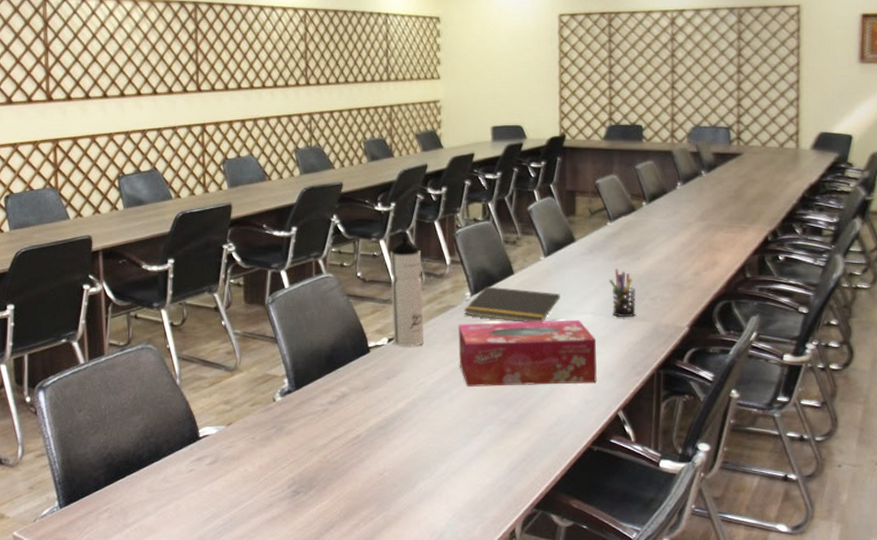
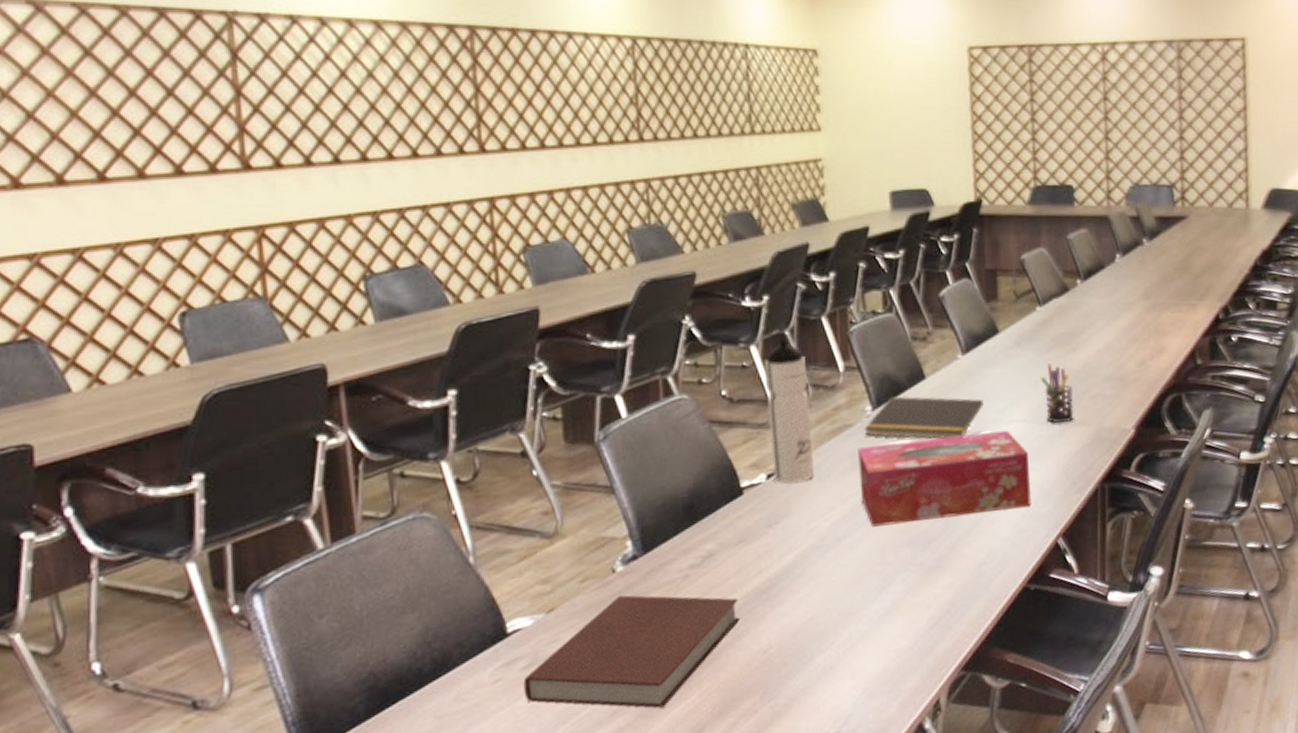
notebook: none [208,419,364,506] -> present [523,595,741,709]

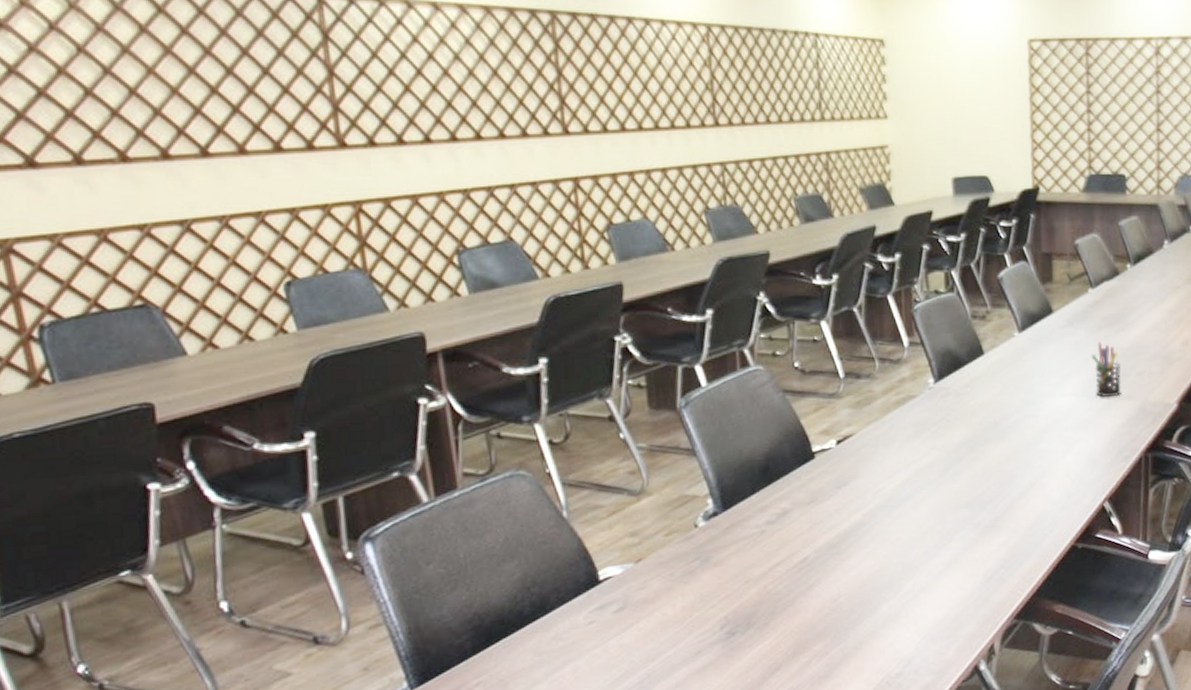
notebook: present [523,595,741,709] -> none [615,548,813,649]
water bottle: present [764,339,815,484] -> none [833,316,881,449]
tissue box: present [858,430,1031,527] -> none [921,403,1081,489]
notepad: present [864,396,984,439] -> none [926,370,1038,410]

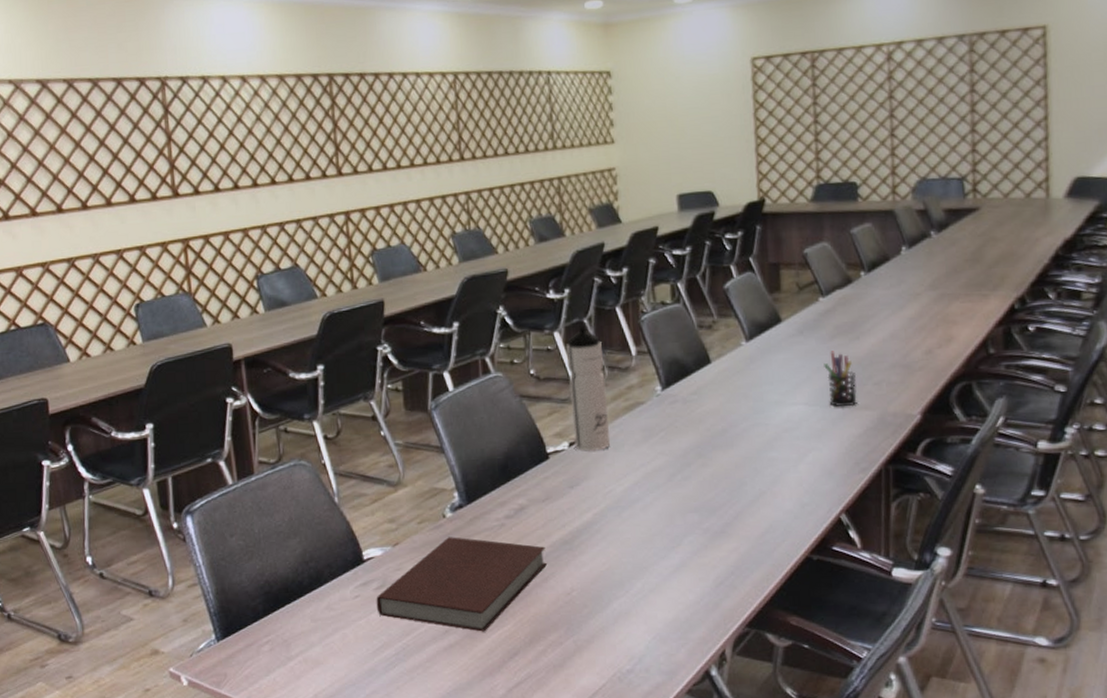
notebook: none [615,548,813,649] -> present [376,537,548,632]
water bottle: none [833,316,881,449] -> present [566,327,611,451]

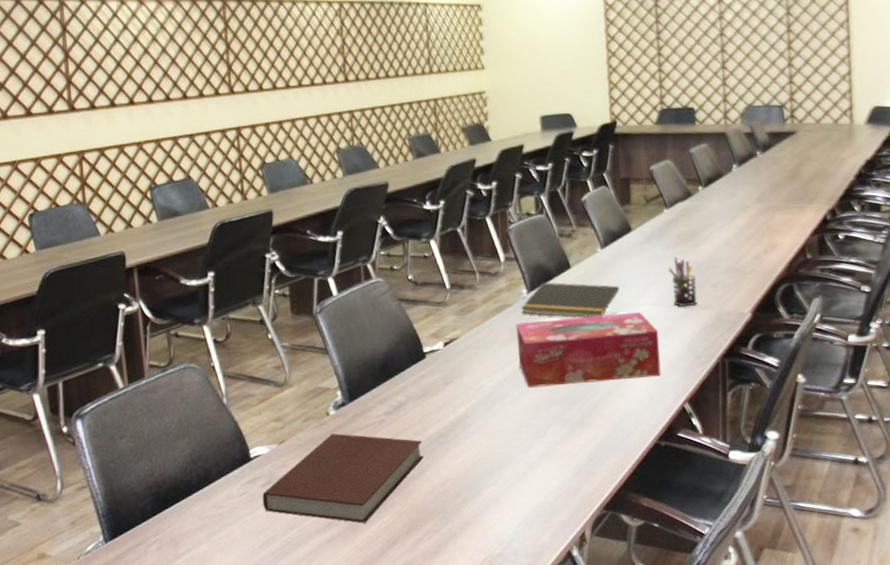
water bottle: present [566,327,611,451] -> none [441,235,482,351]
tissue box: none [649,411,814,493] -> present [516,311,661,388]
notepad: none [654,378,767,418] -> present [521,282,620,318]

